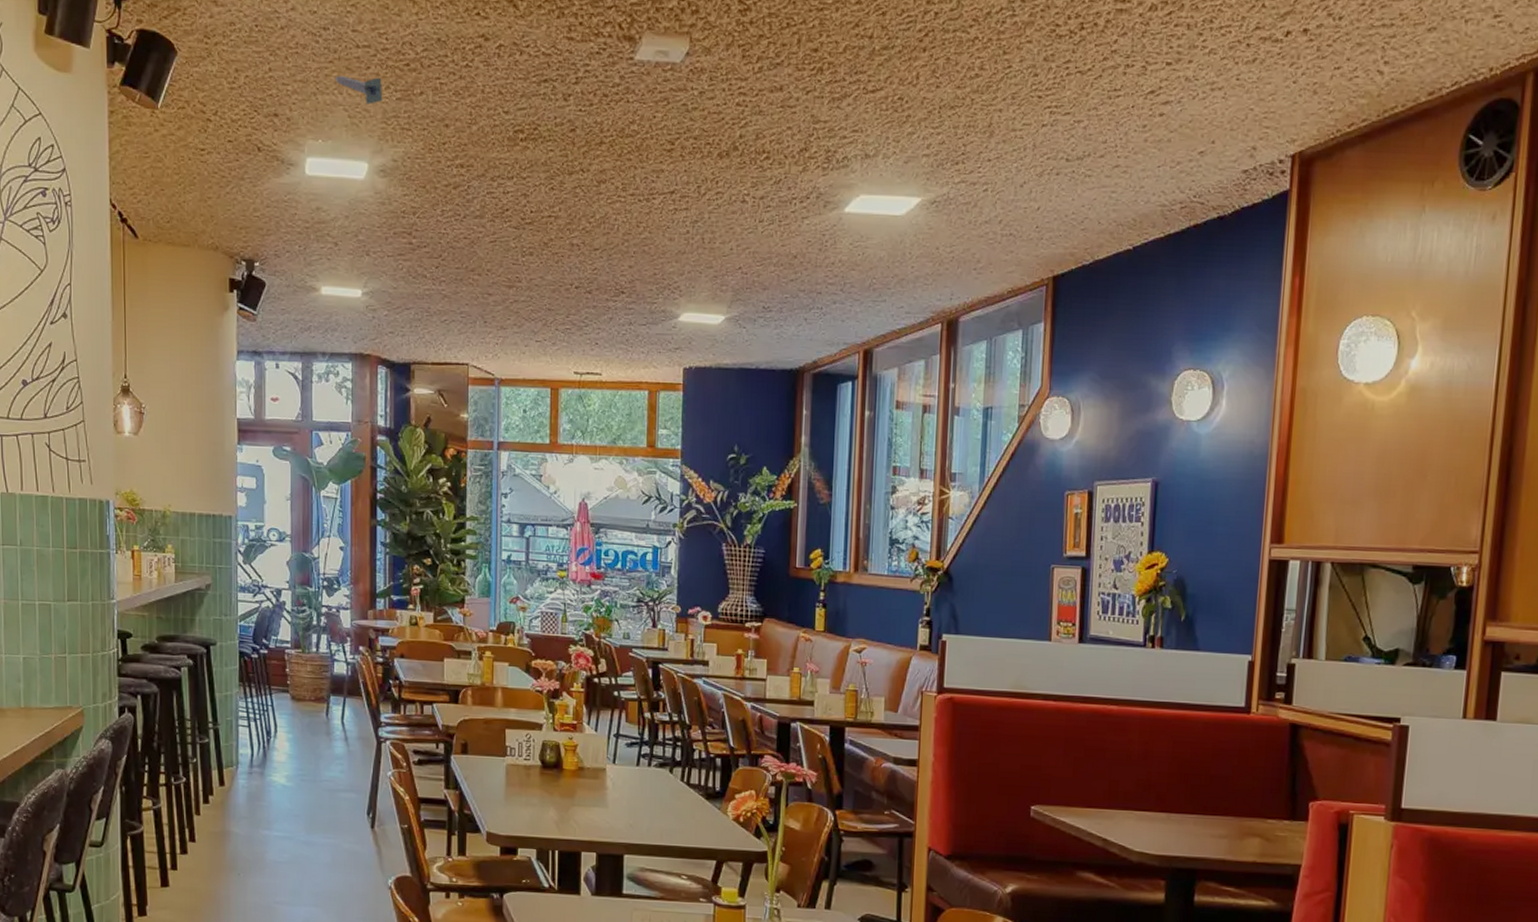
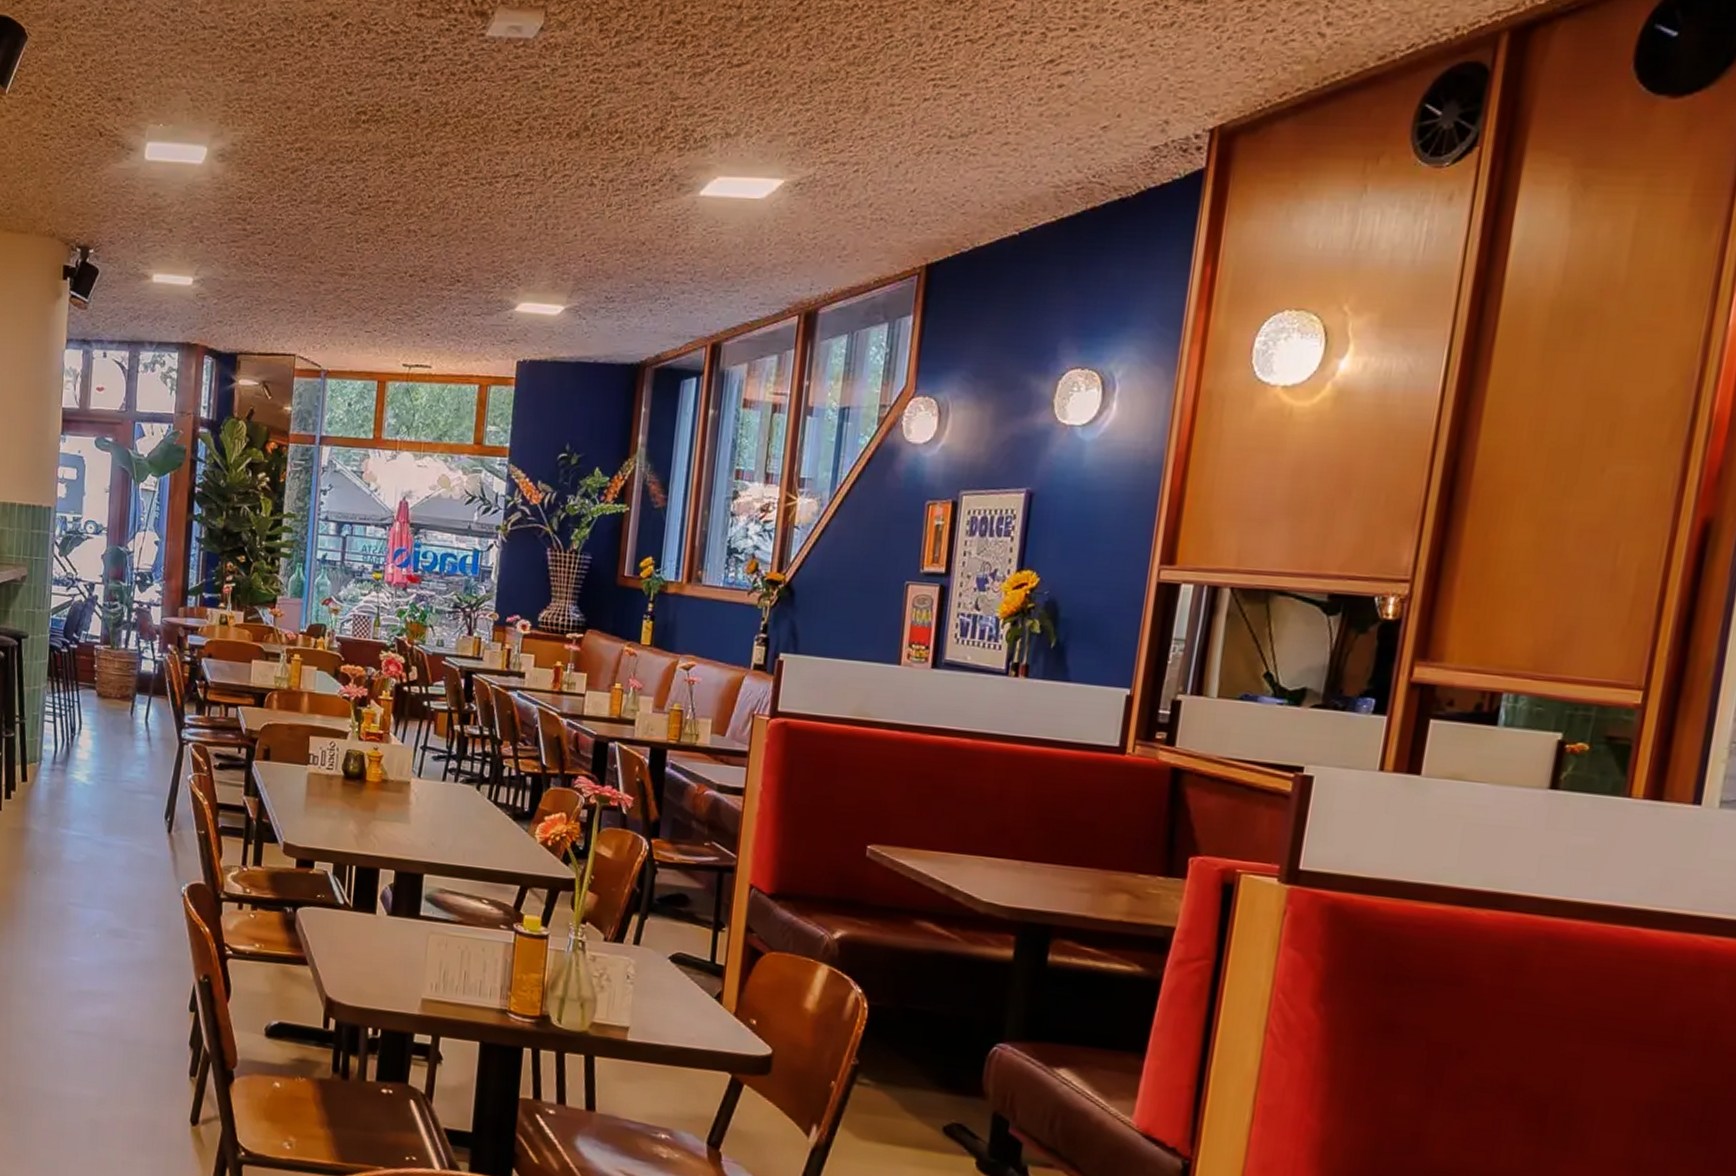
security camera: present [335,76,383,105] -> none [179,58,226,87]

